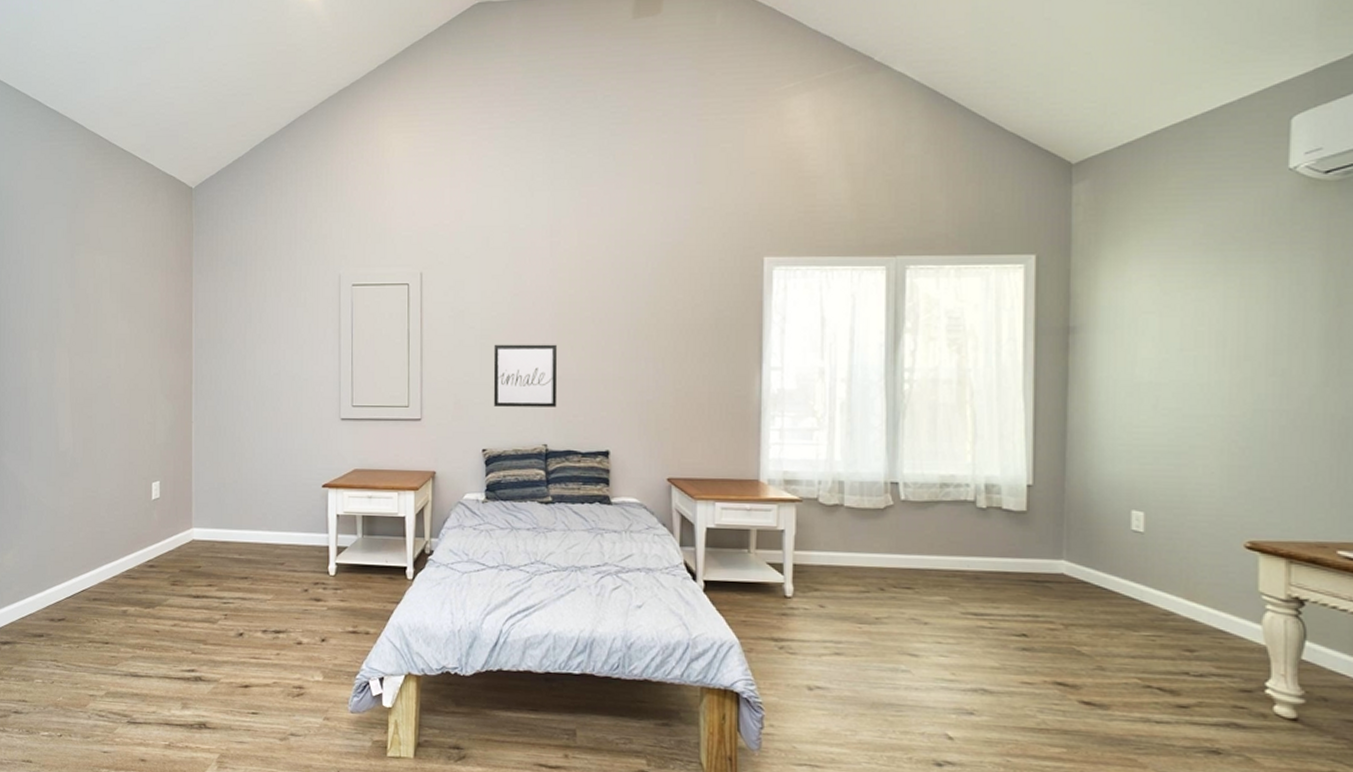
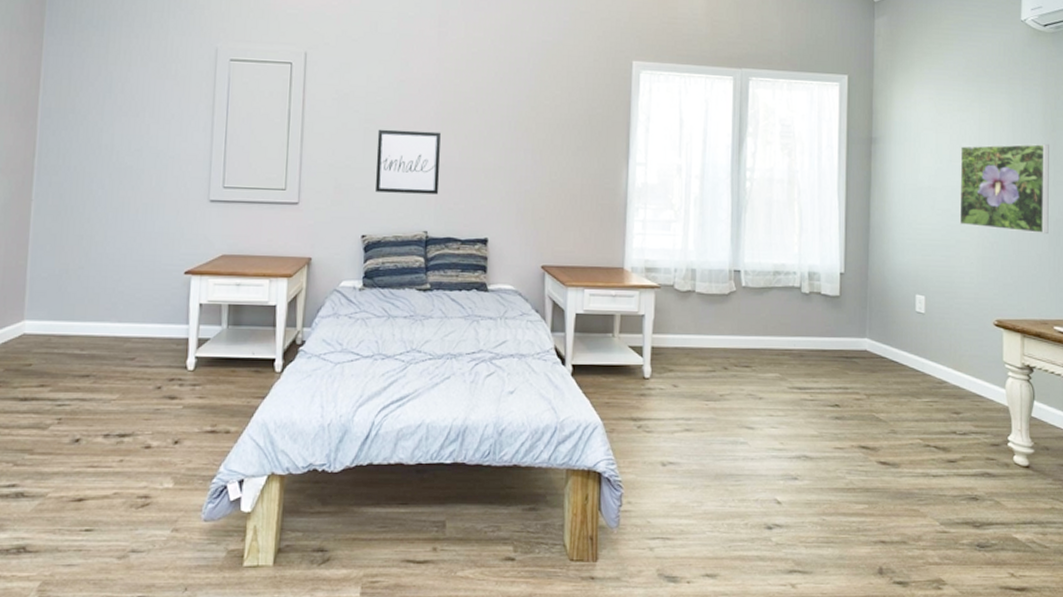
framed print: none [1194,322,1332,437] -> present [959,143,1049,234]

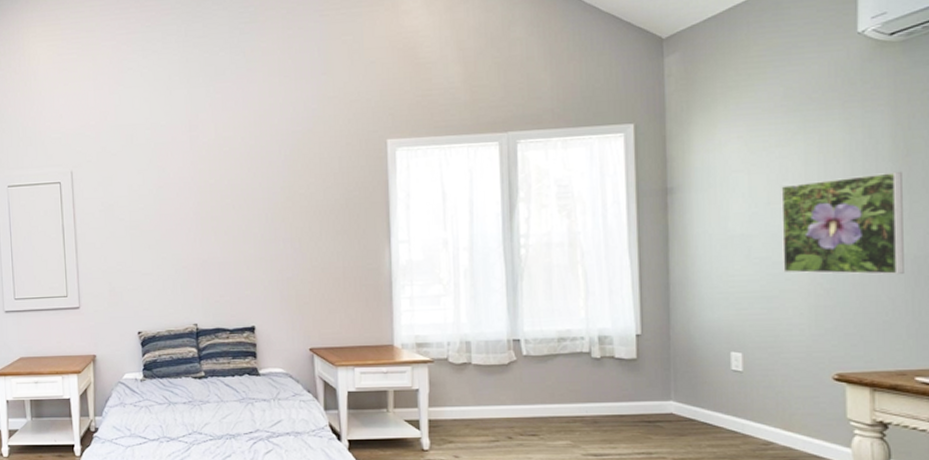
wall art: present [375,129,441,195] -> none [143,231,205,292]

